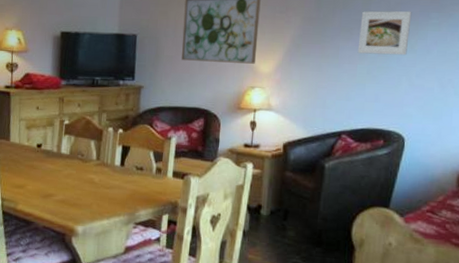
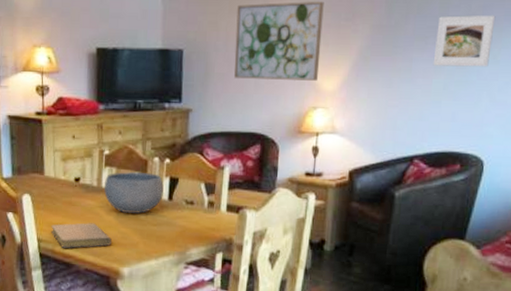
notebook: none [13,184,68,207] -> present [51,223,112,248]
bowl: none [63,140,117,178] -> present [103,172,164,215]

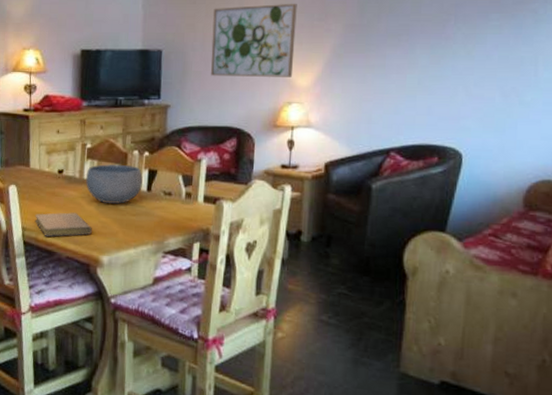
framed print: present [433,15,496,67] -> none [406,12,469,63]

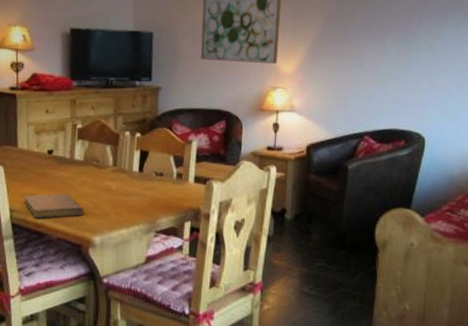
bowl: present [85,164,143,205] -> none [76,145,135,186]

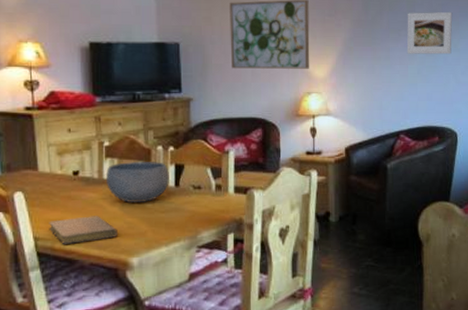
bowl: none [76,145,135,186] -> present [105,162,169,204]
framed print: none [378,10,431,55] -> present [406,11,453,55]

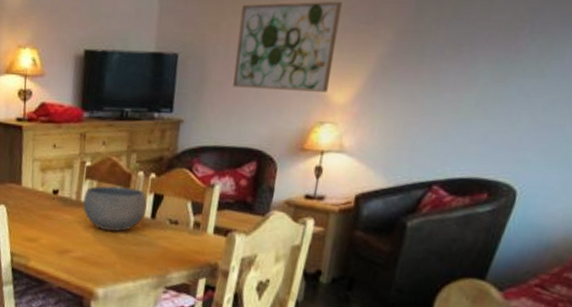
notebook: present [49,216,117,244] -> none [25,237,88,265]
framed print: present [406,11,453,55] -> none [465,19,548,82]

